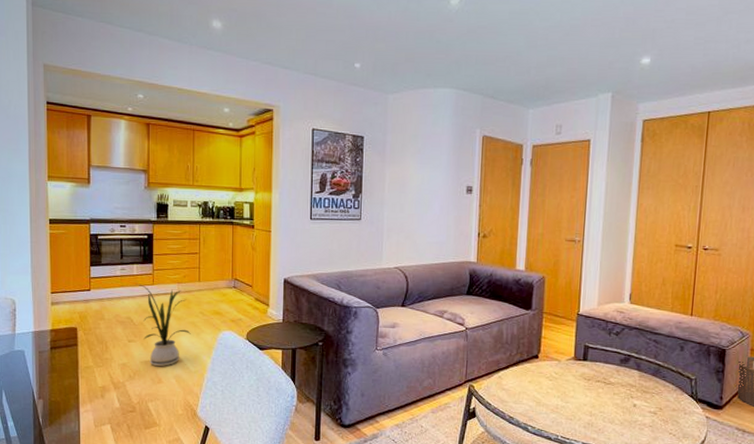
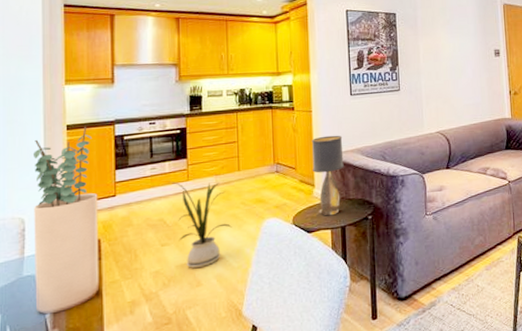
vase: none [22,223,76,386] -> present [34,127,100,315]
table lamp: none [268,257,300,337] -> present [311,135,344,216]

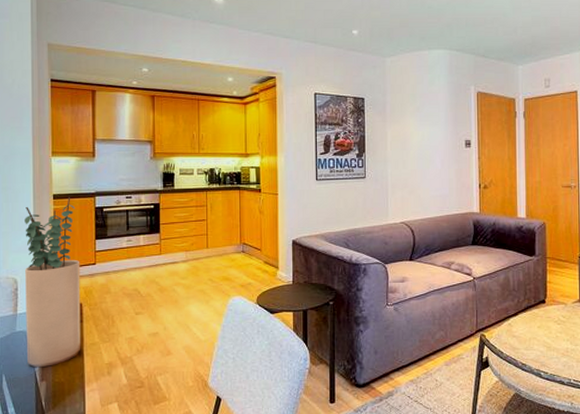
house plant: present [168,181,232,269] -> none [142,254,200,338]
table lamp: present [311,135,344,216] -> none [276,219,308,299]

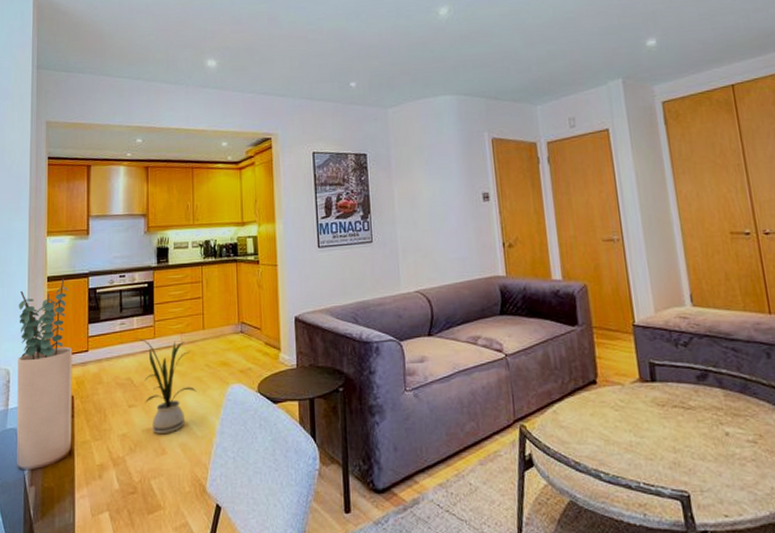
house plant: none [142,254,200,338] -> present [136,338,196,435]

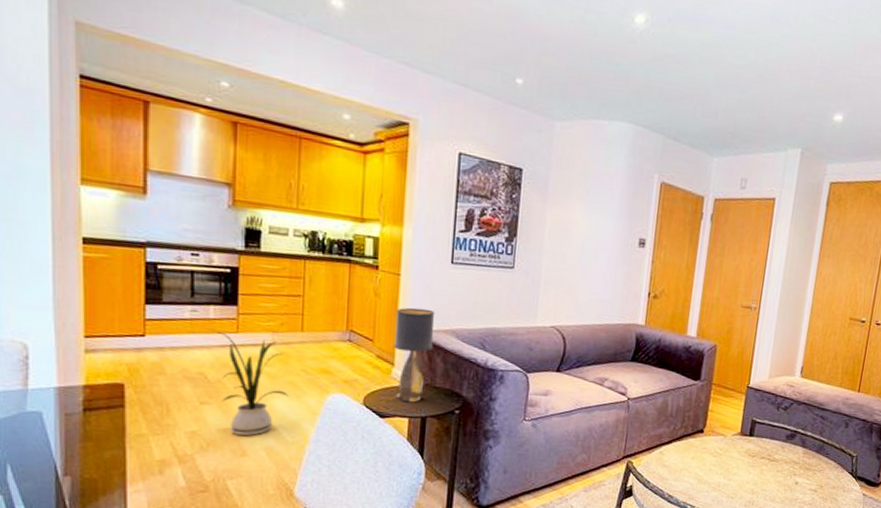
vase: present [16,279,73,471] -> none [39,244,122,459]
table lamp: none [277,292,312,385] -> present [393,307,436,403]

